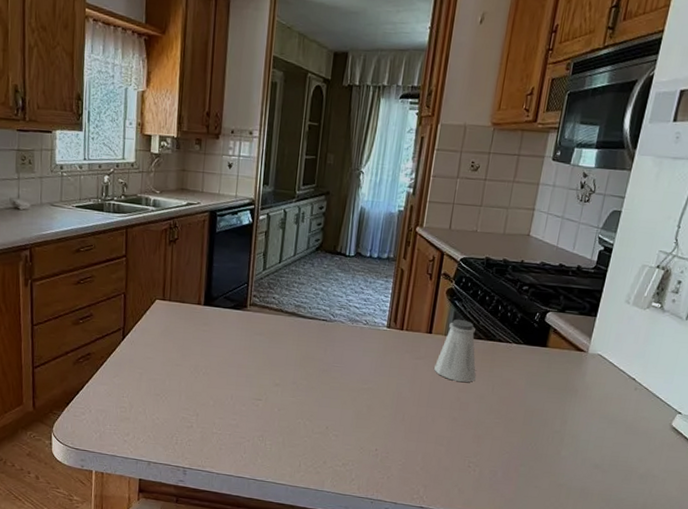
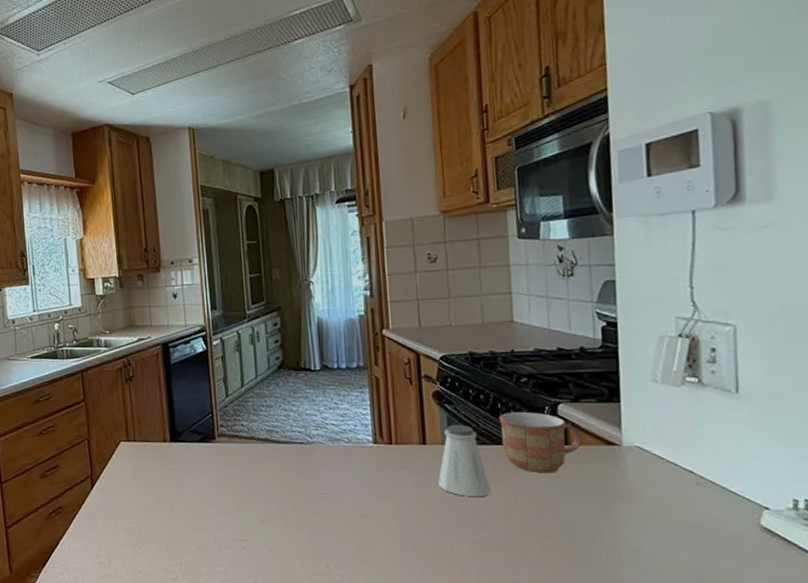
mug: none [493,314,559,369] -> present [498,411,582,474]

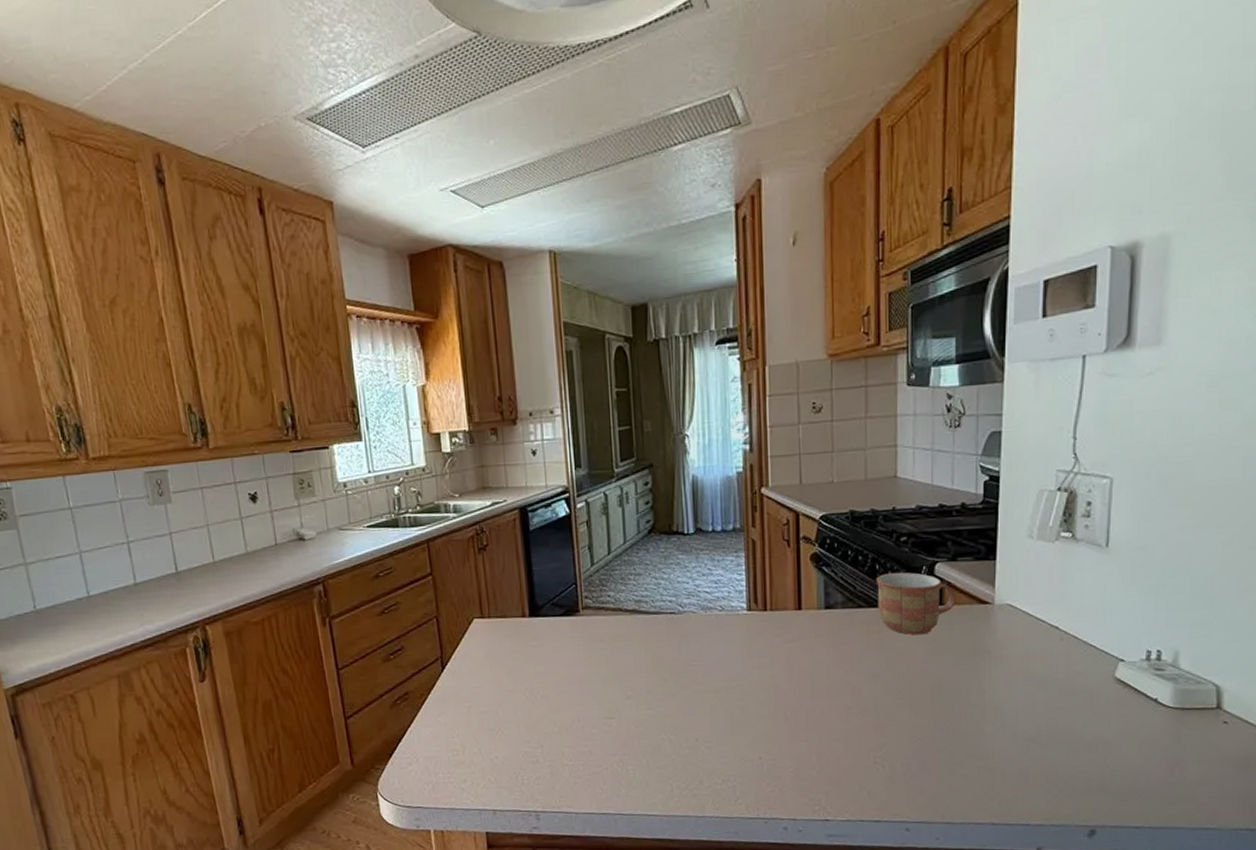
saltshaker: present [438,425,491,496] -> none [812,588,864,662]

